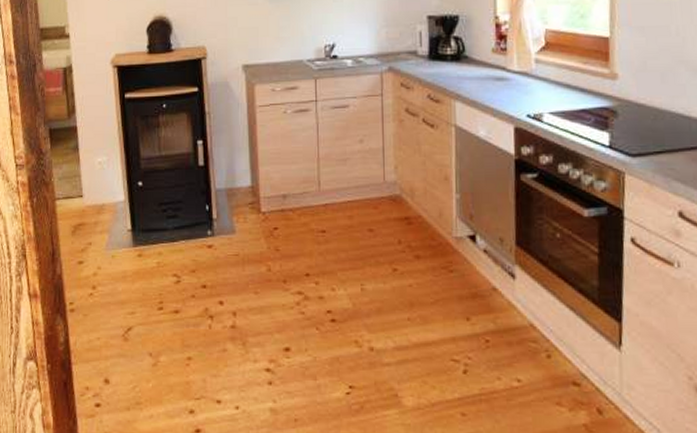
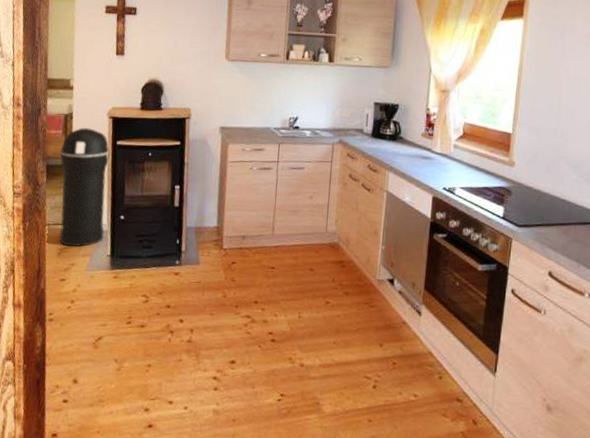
trash can: none [62,81,122,223] -> present [59,128,110,247]

